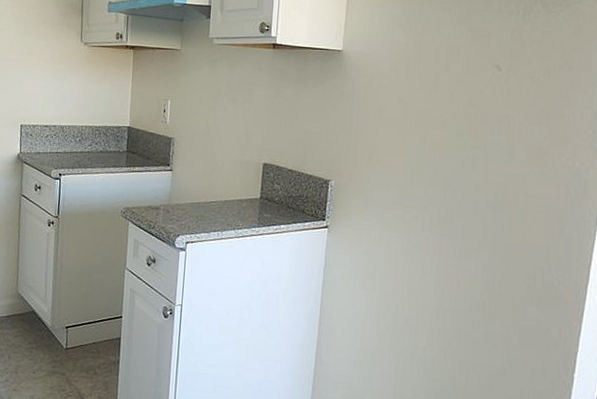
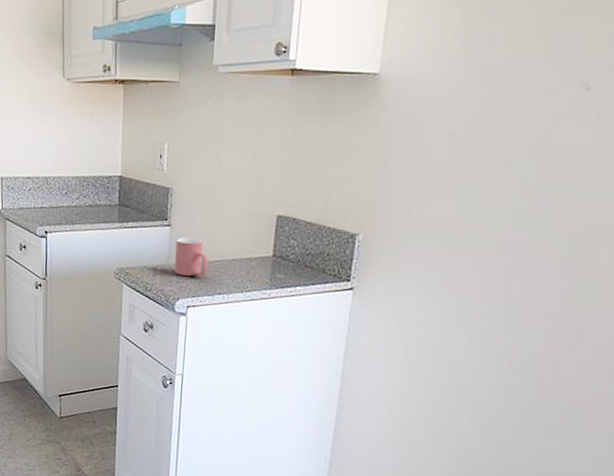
mug: none [175,180,205,216] -> present [174,237,208,277]

